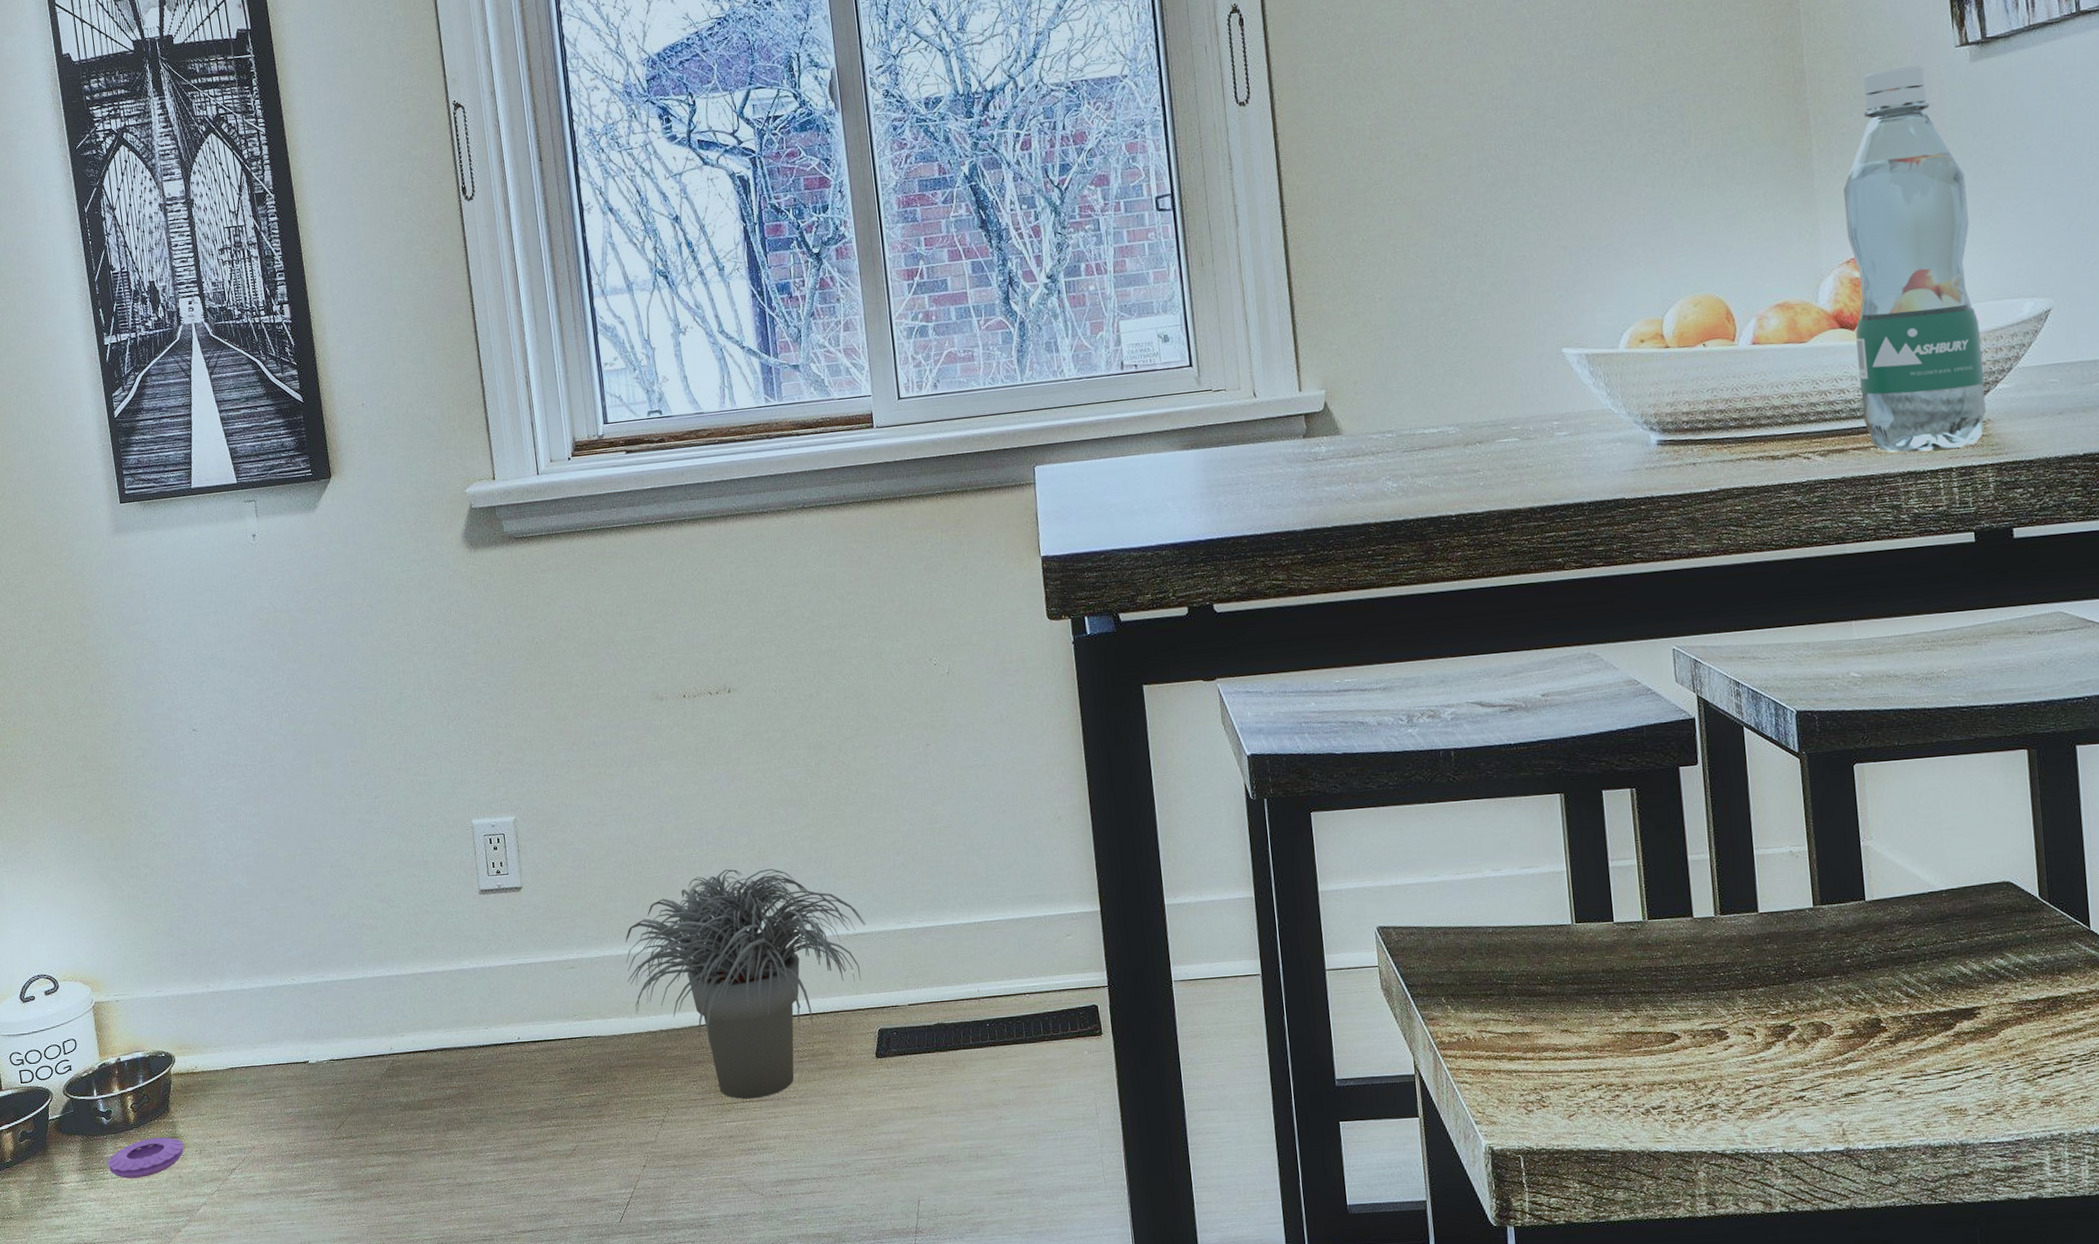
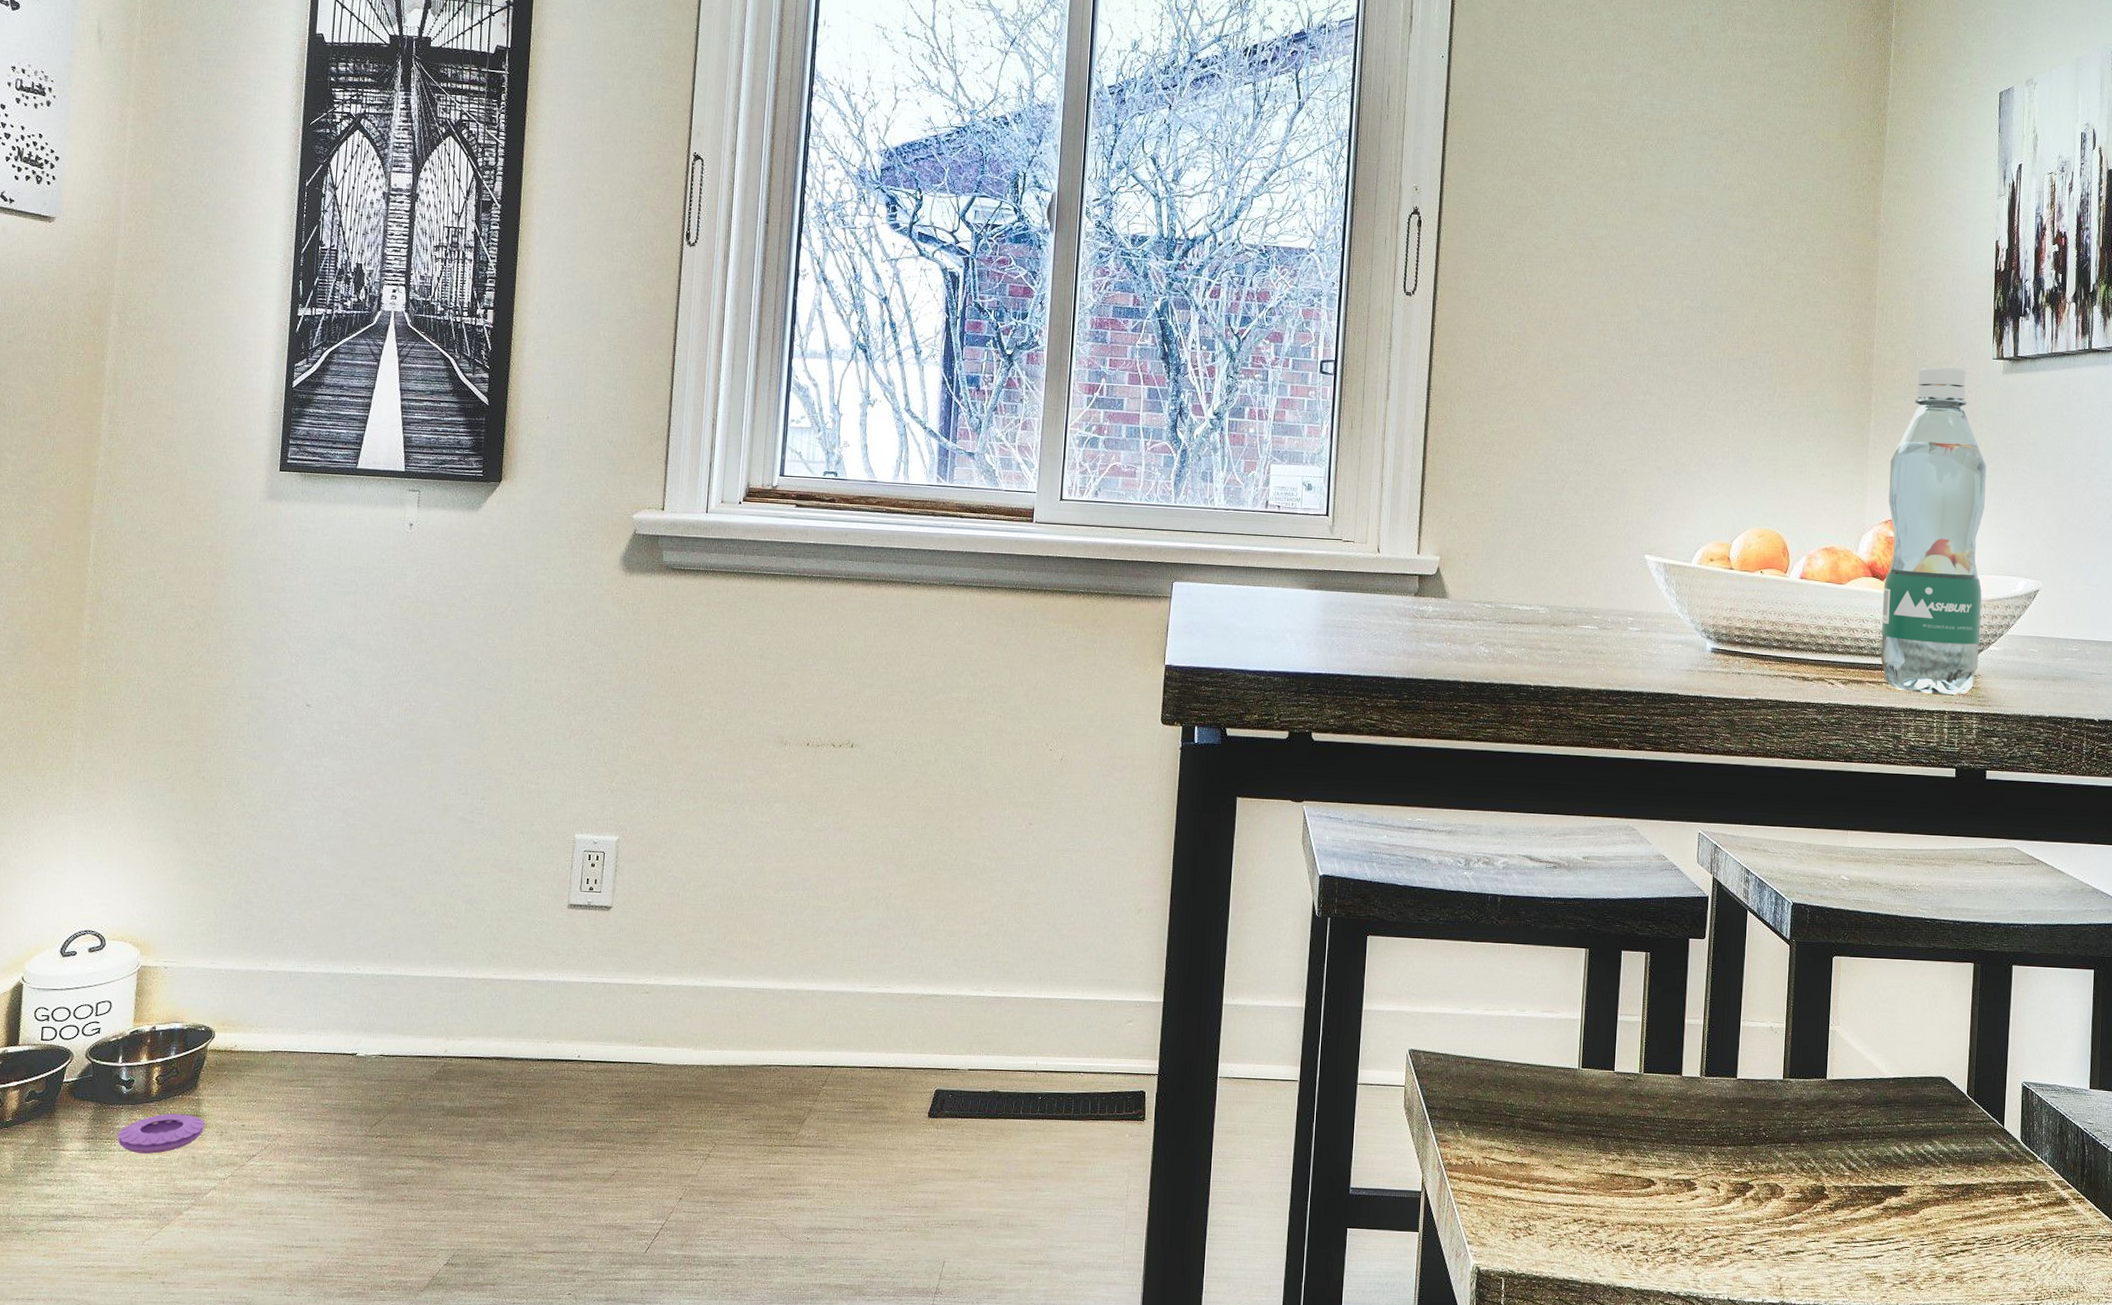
potted plant: present [625,868,866,1099] -> none [699,916,942,1144]

